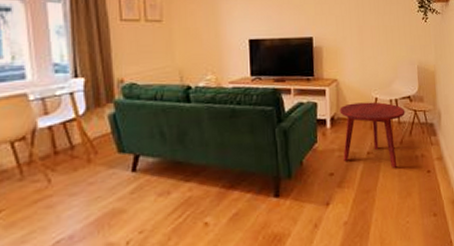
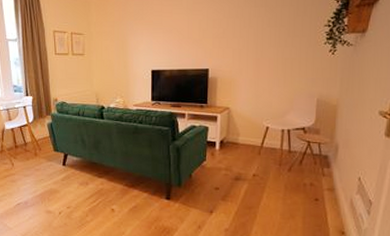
side table: present [339,102,405,168] -> none [228,130,298,192]

